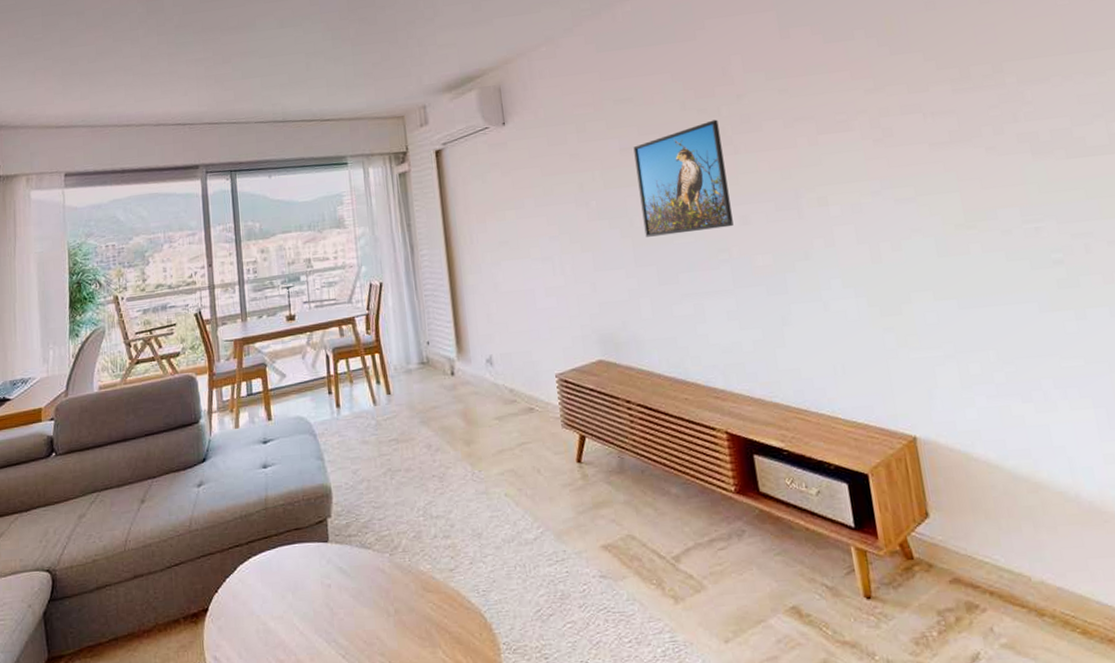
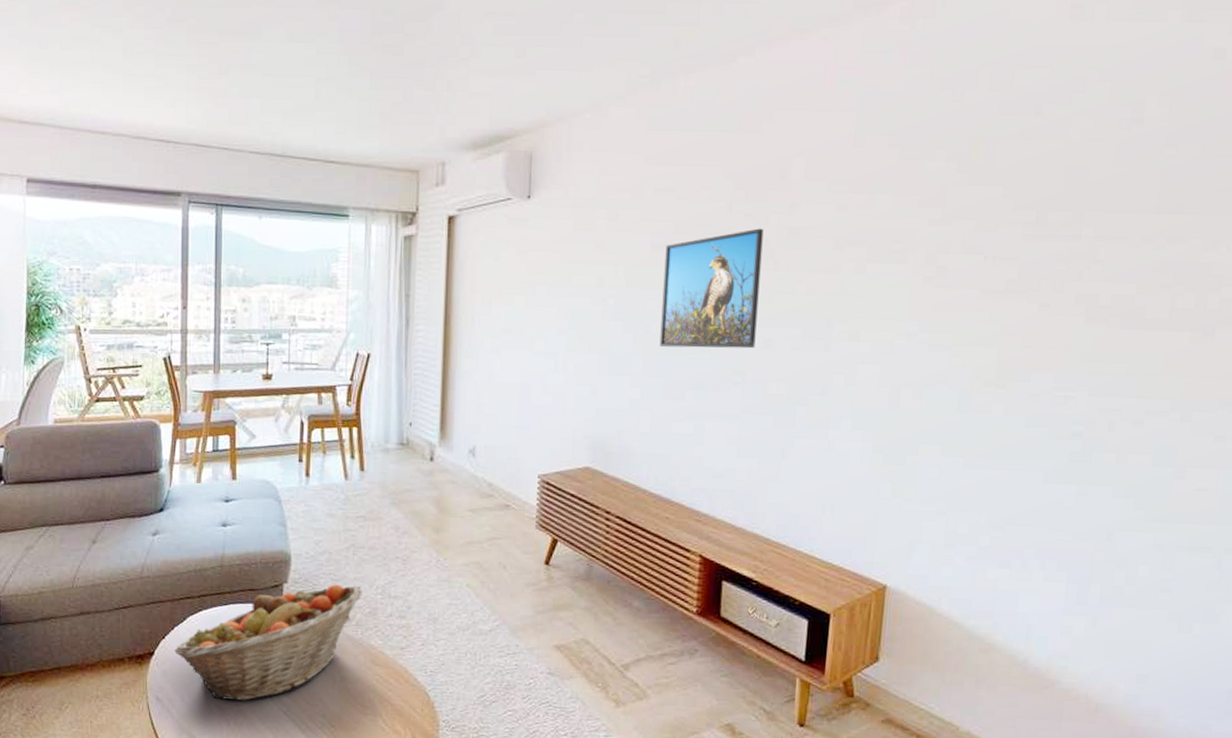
fruit basket: none [228,510,405,651] -> present [174,584,363,701]

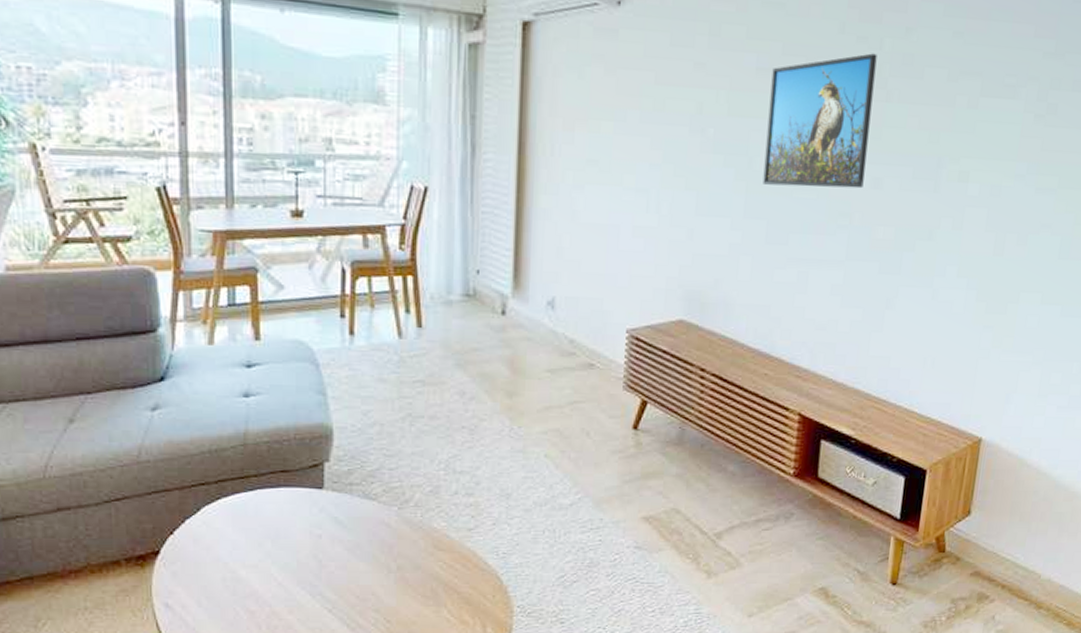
fruit basket: present [174,584,363,701] -> none [186,460,422,601]

